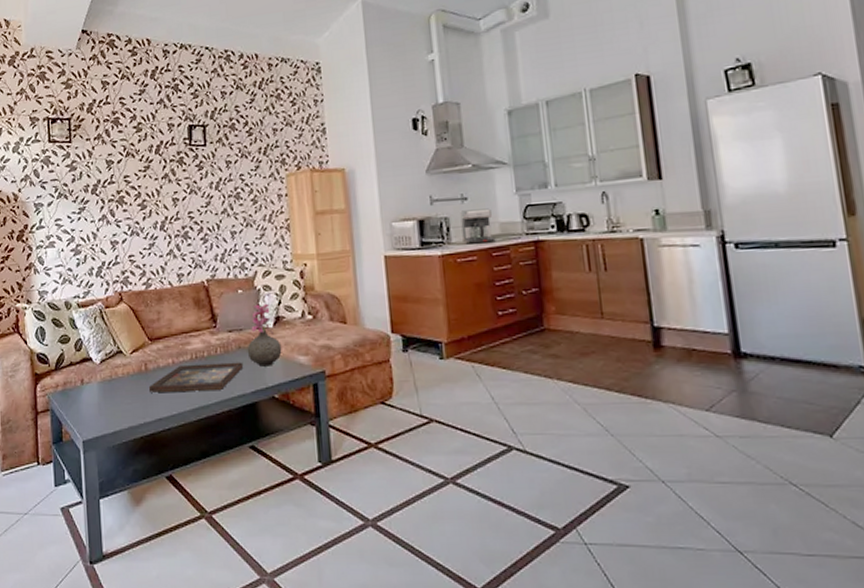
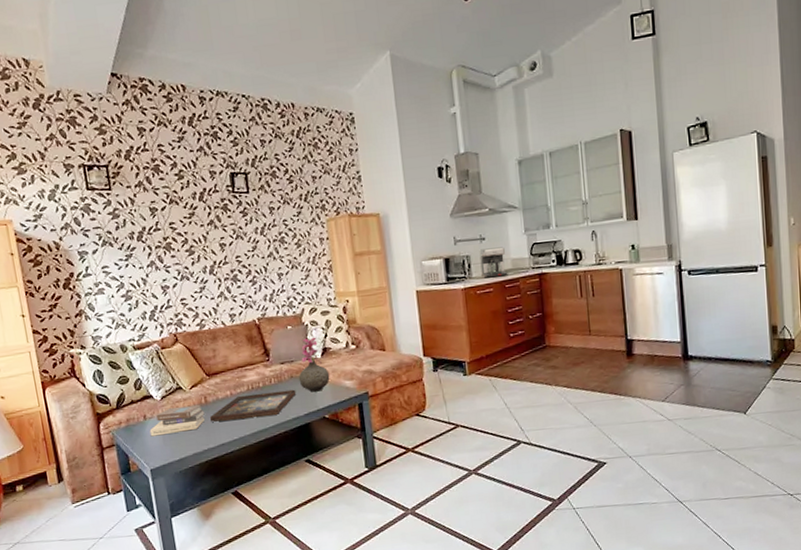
books: none [85,372,144,404] -> present [149,405,206,437]

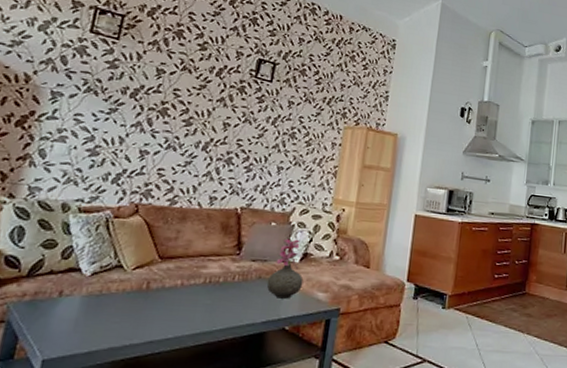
books: present [149,405,206,437] -> none [59,287,142,319]
decorative tray: present [210,389,296,422] -> none [146,287,260,317]
coffee maker: present [479,247,508,278] -> none [480,189,505,219]

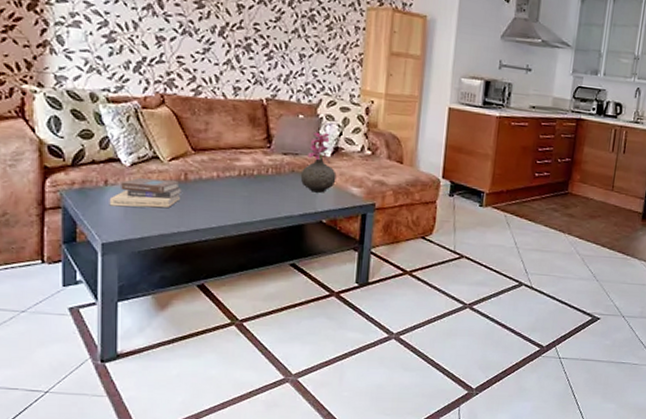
books: none [59,287,142,319] -> present [109,177,182,208]

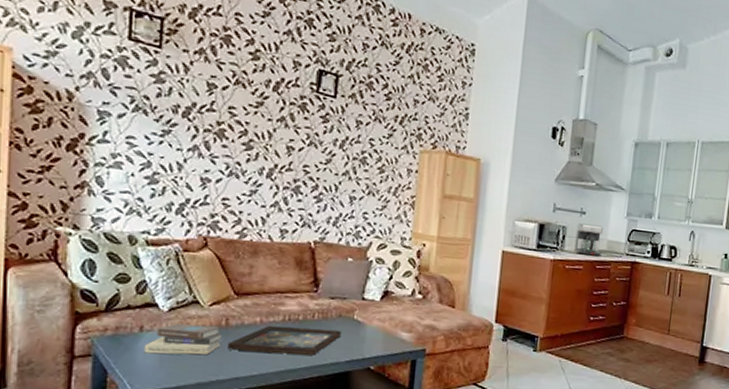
decorative tray: none [188,179,295,209] -> present [228,325,342,355]
vase: present [300,132,337,193] -> none [348,275,386,338]
coffee maker: none [520,80,549,114] -> present [574,223,603,257]

